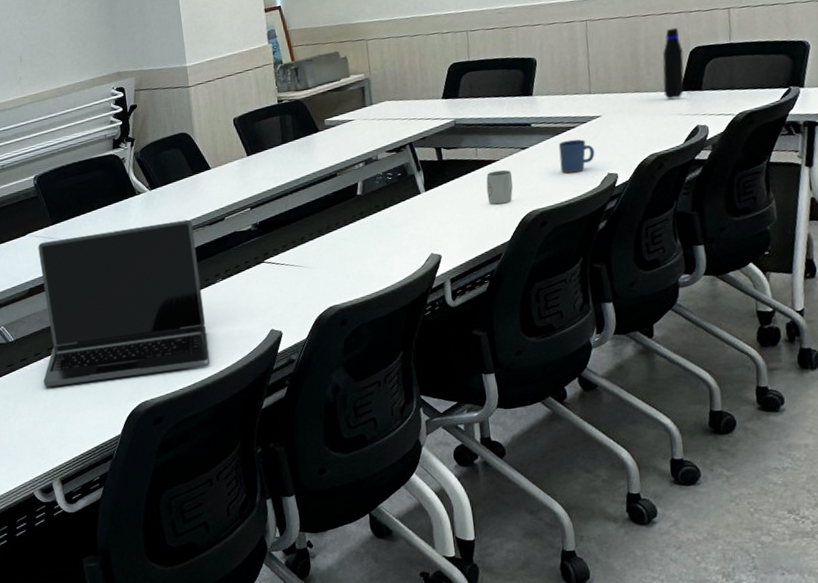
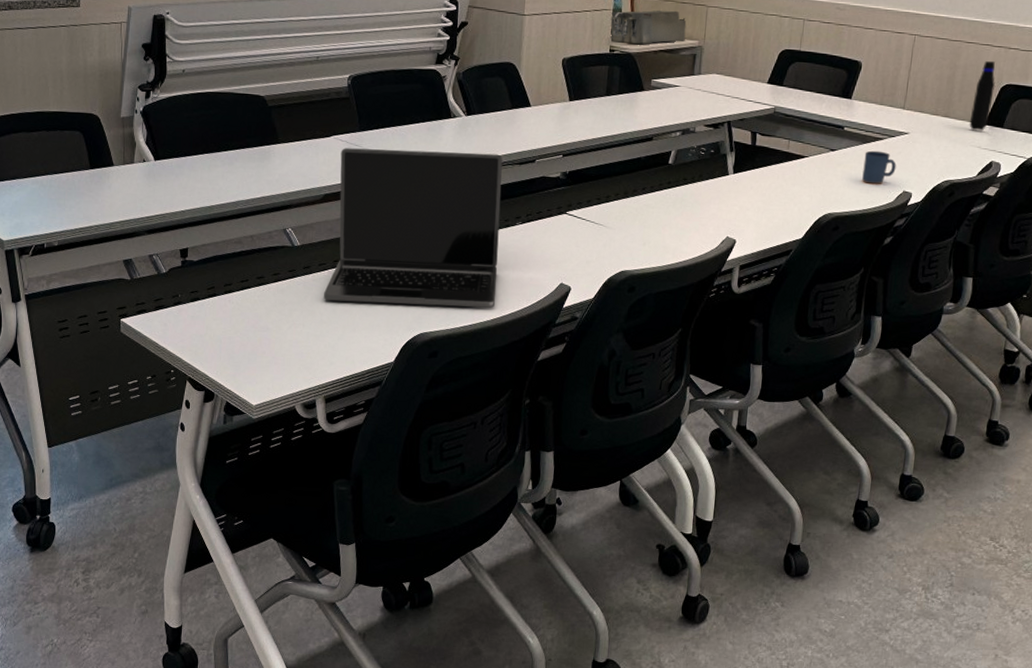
mug: present [486,169,513,205] -> none [789,166,817,201]

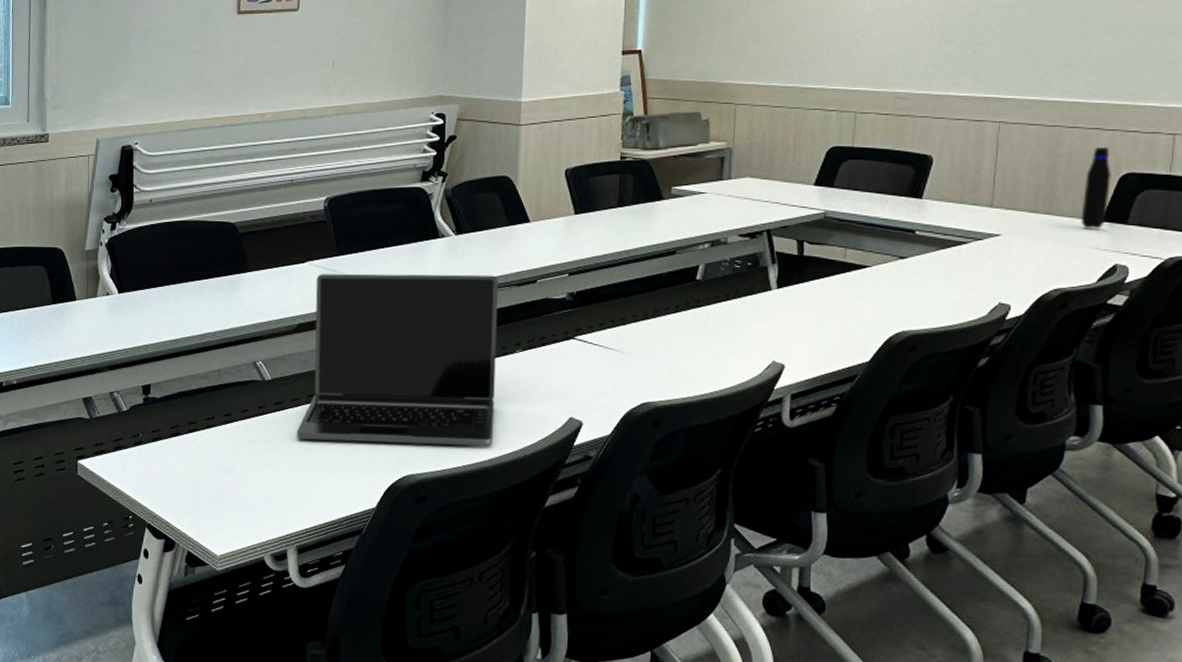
mug: present [862,150,896,184] -> none [943,256,987,295]

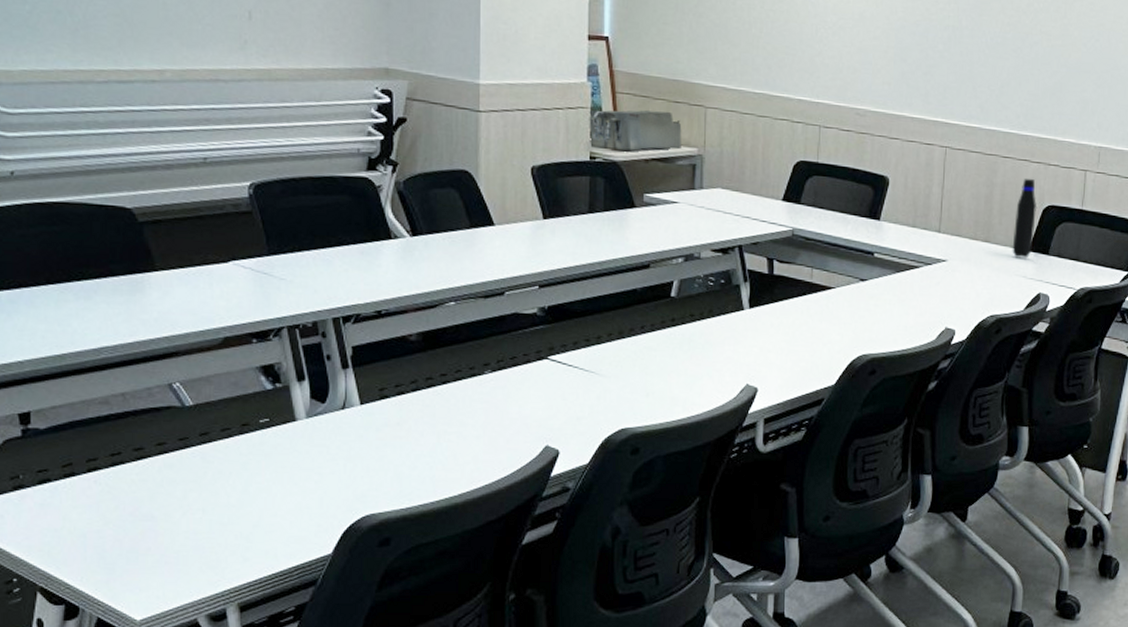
laptop: present [297,273,498,446] -> none [230,276,464,480]

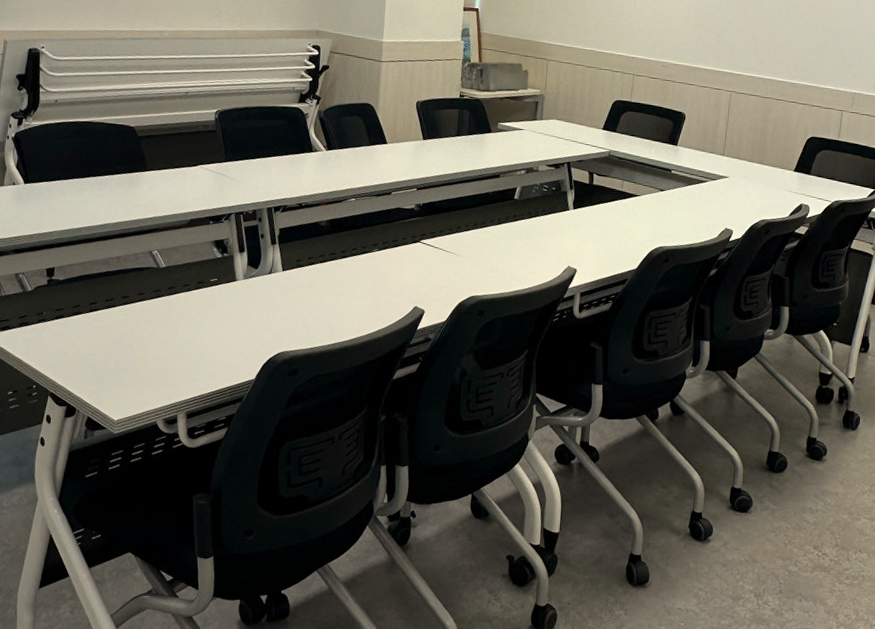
water bottle: present [1012,178,1037,259] -> none [780,115,802,177]

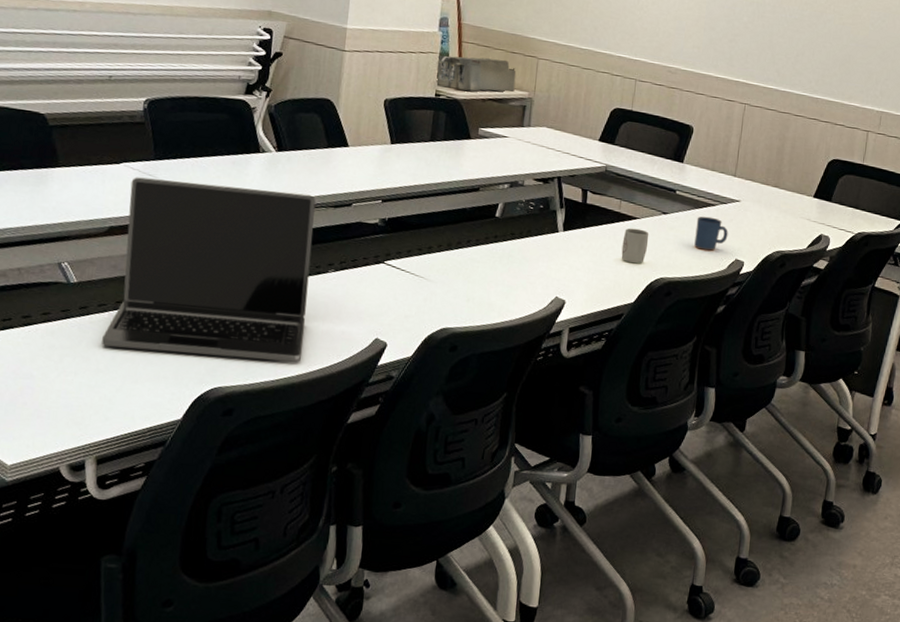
laptop: none [187,176,361,329] -> present [102,177,316,362]
mug: none [624,204,649,235] -> present [621,228,649,264]
mug: none [688,191,718,222] -> present [694,216,728,251]

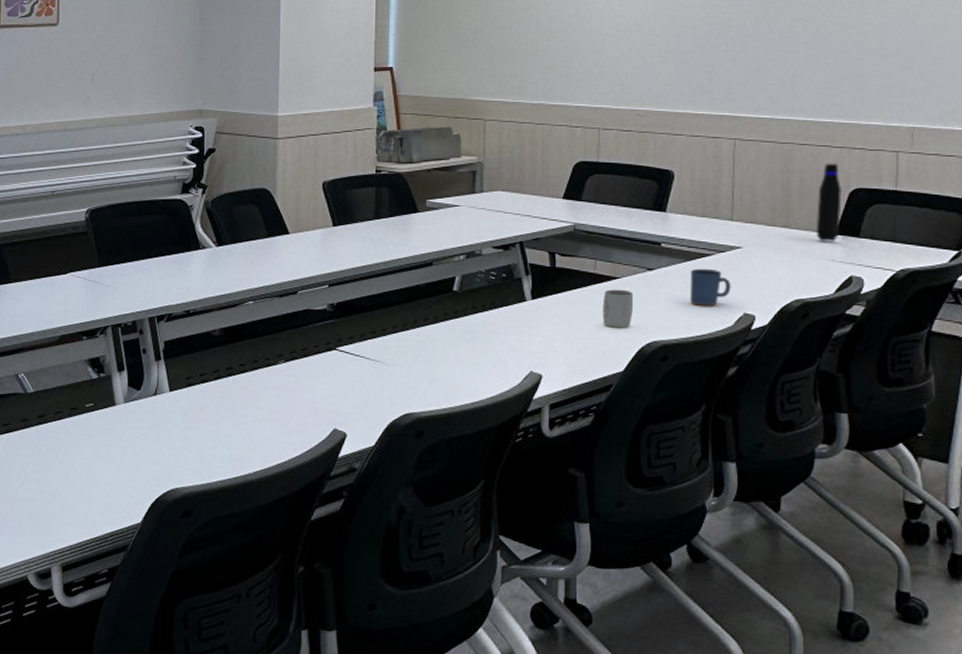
laptop: present [102,177,316,362] -> none [60,285,260,459]
water bottle: none [798,134,823,204] -> present [816,163,842,242]

